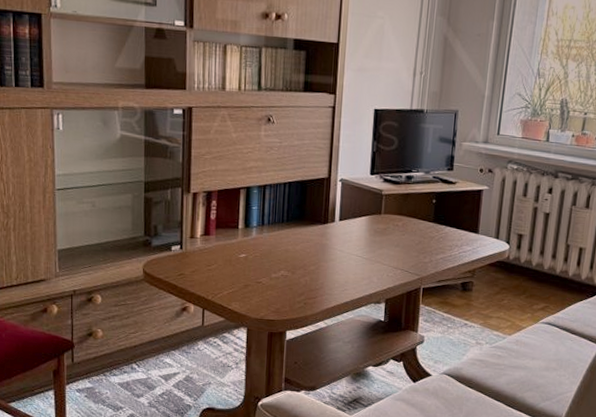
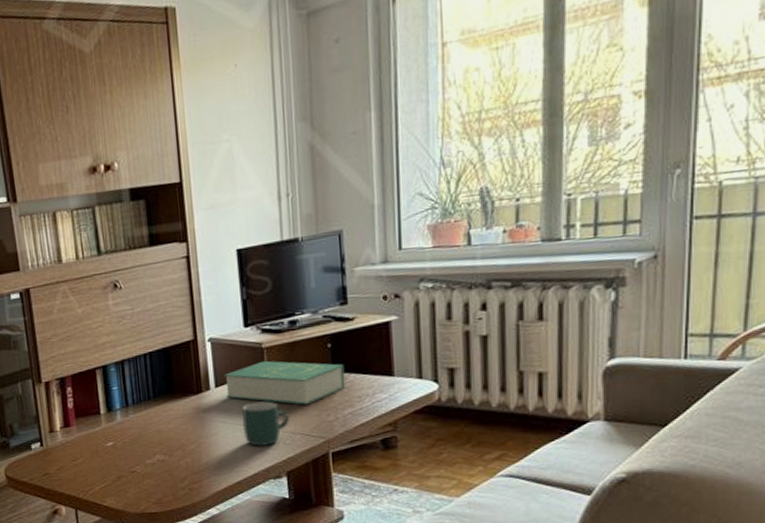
book: none [347,205,443,247] -> present [223,360,346,405]
mug: none [356,238,394,276] -> present [242,401,289,447]

